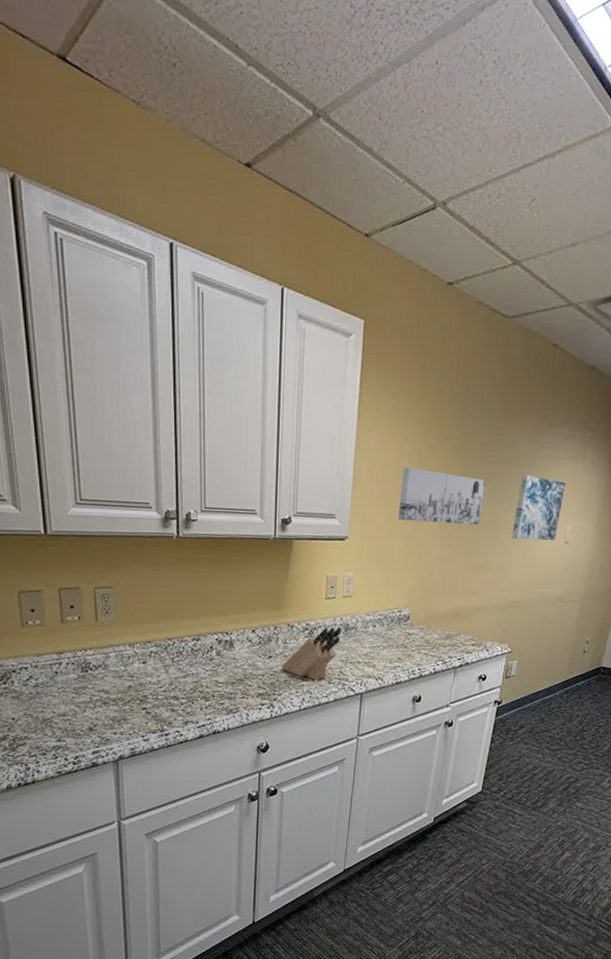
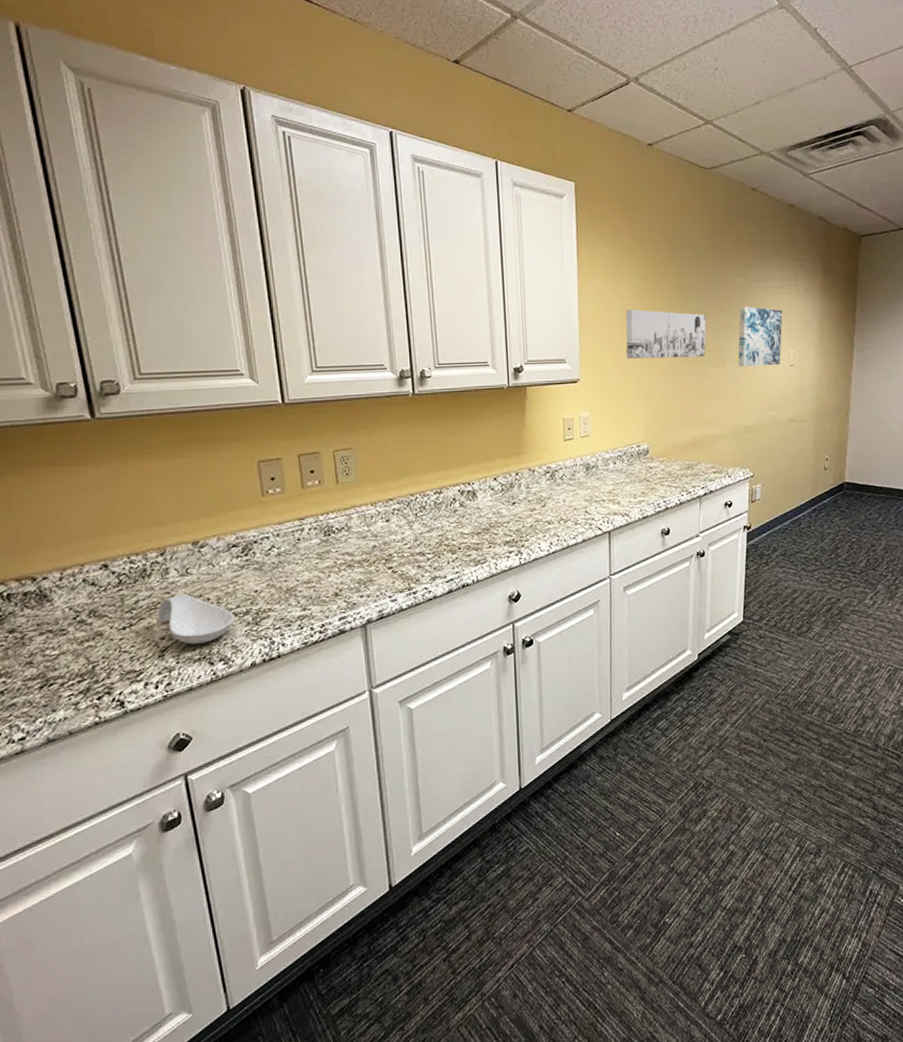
knife block: present [282,626,342,680] -> none [526,466,583,523]

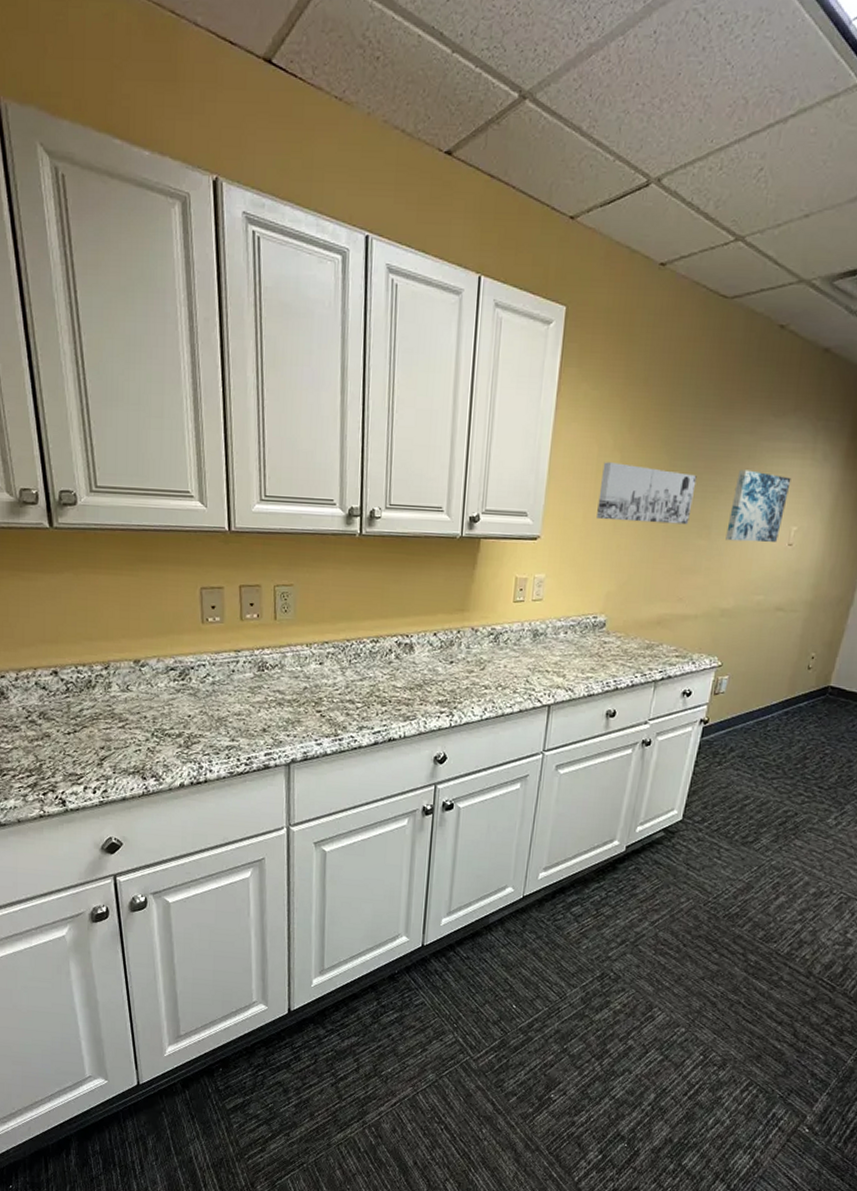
spoon rest: present [157,593,235,645] -> none [99,708,168,759]

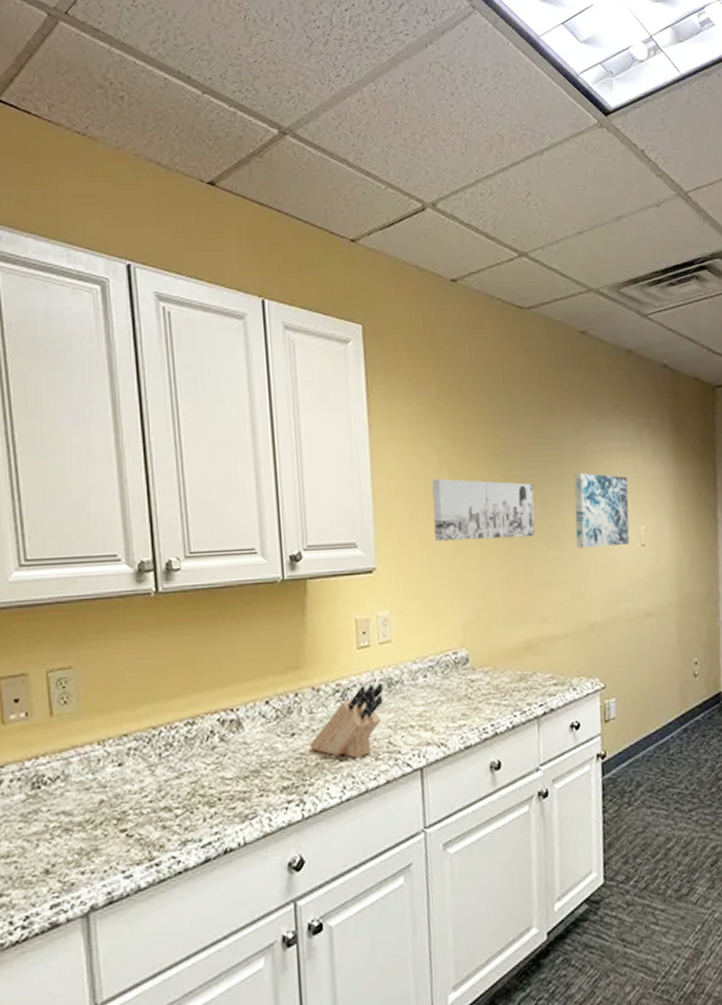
knife block: none [463,632,530,689] -> present [310,682,384,759]

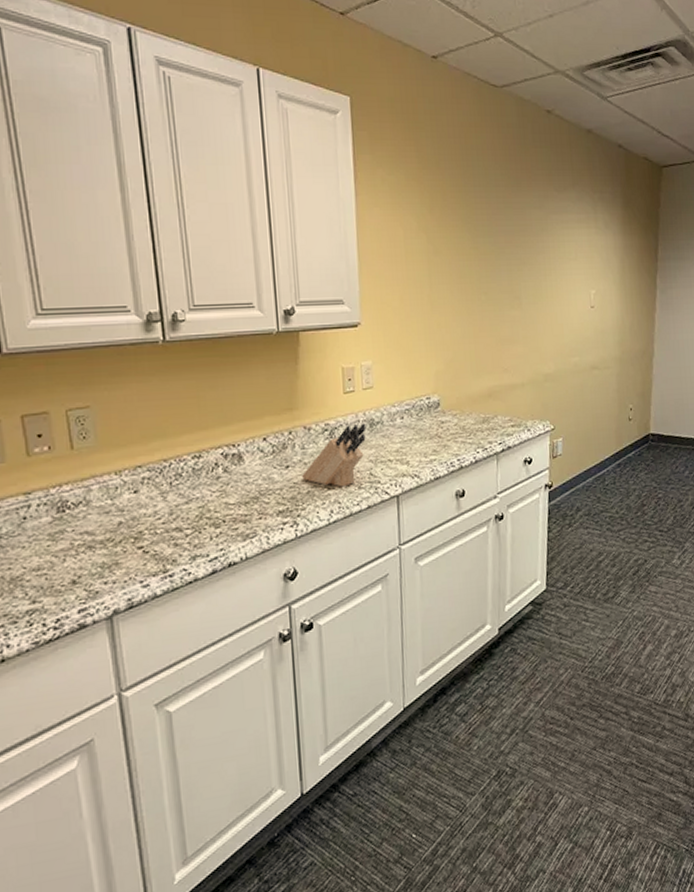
wall art: present [431,479,535,542] -> none [411,244,501,301]
wall art: present [573,473,630,549] -> none [535,241,582,309]

